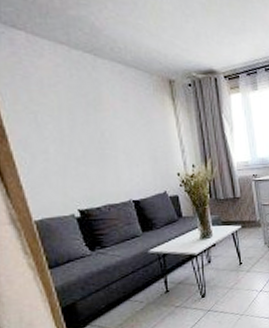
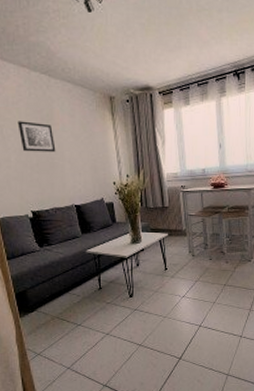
wall art: none [56,106,107,142] -> present [17,121,56,153]

